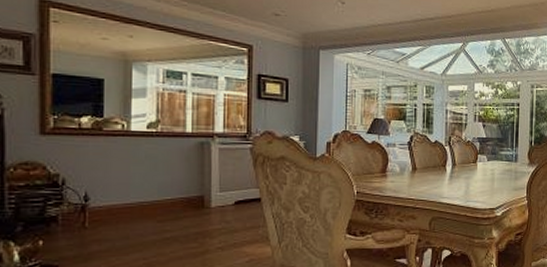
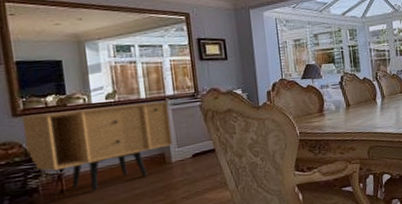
sideboard: none [51,135,215,229] -> present [22,101,173,192]

